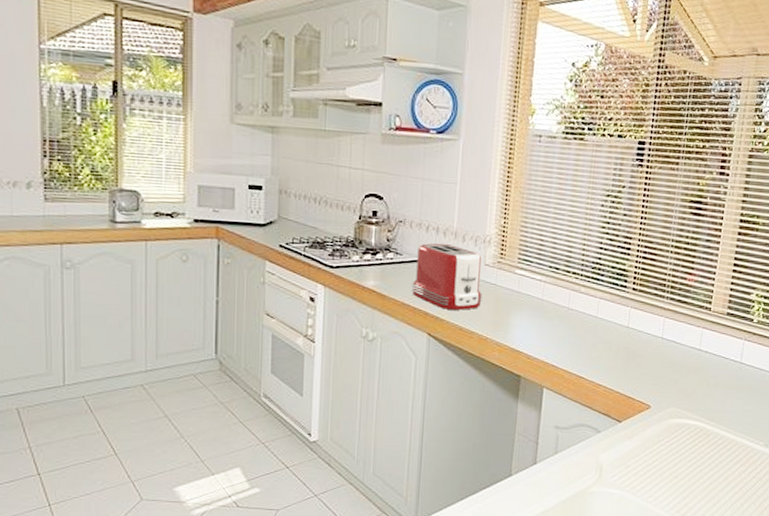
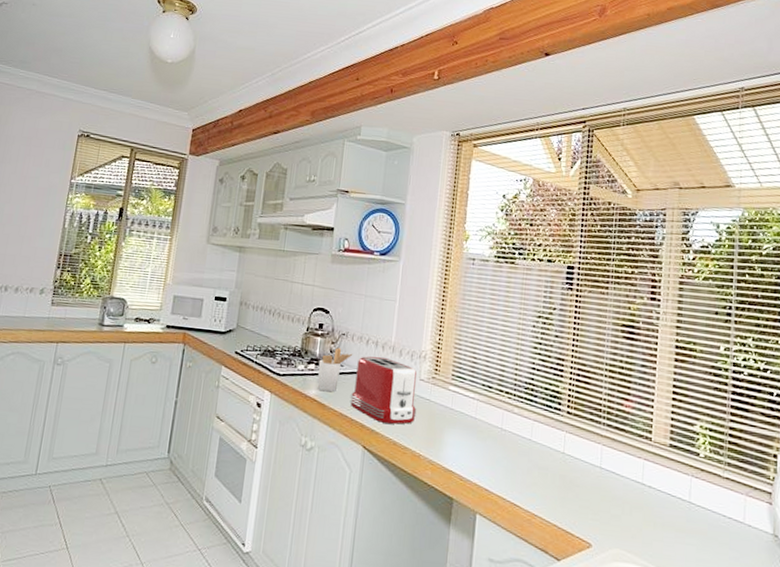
utensil holder: none [374,236,412,282] -> present [317,347,353,392]

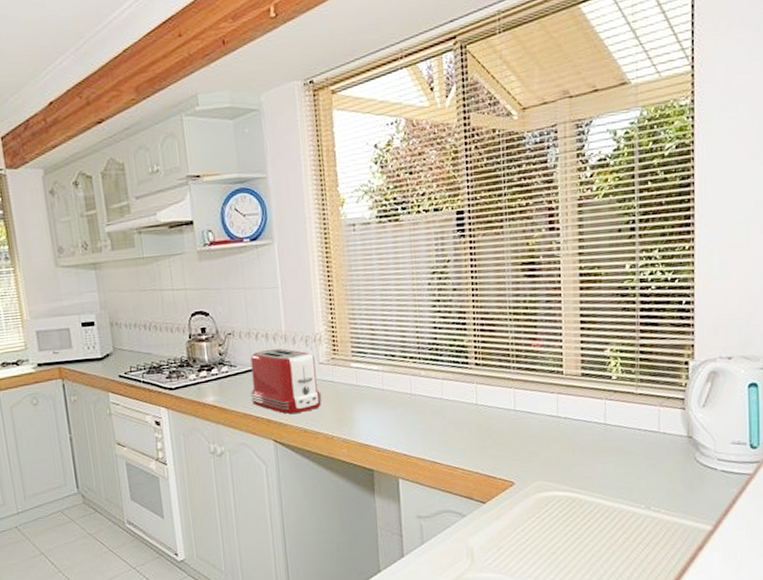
utensil holder: present [317,347,353,392] -> none [209,349,244,396]

